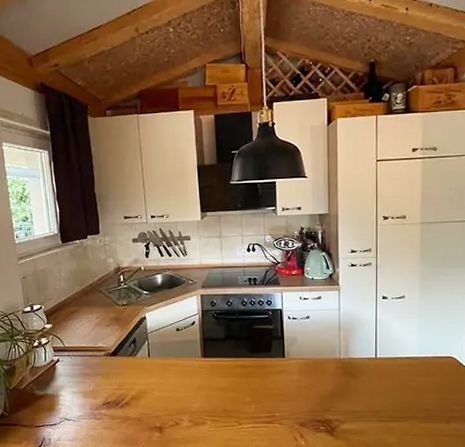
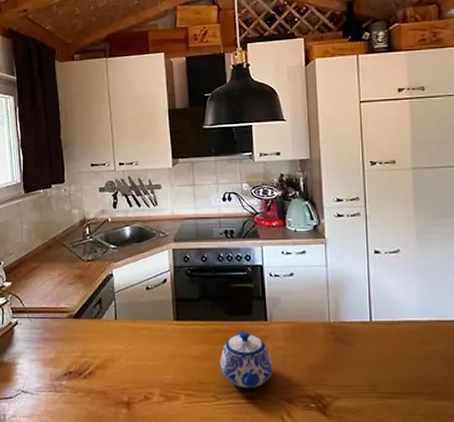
teapot: none [242,366,290,415] -> present [220,330,274,389]

